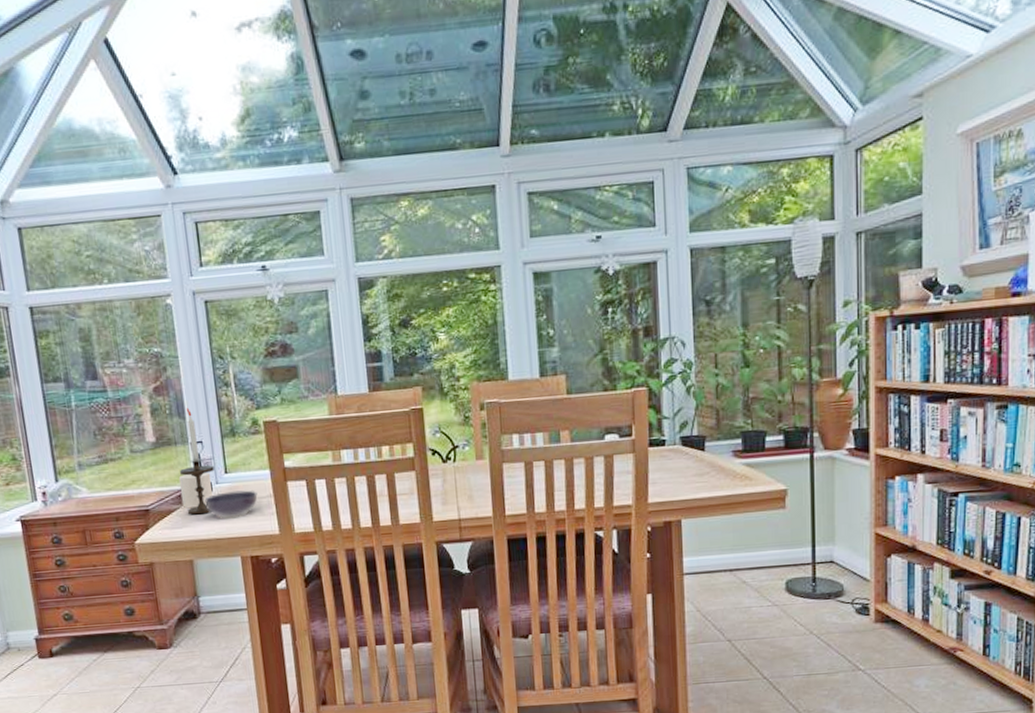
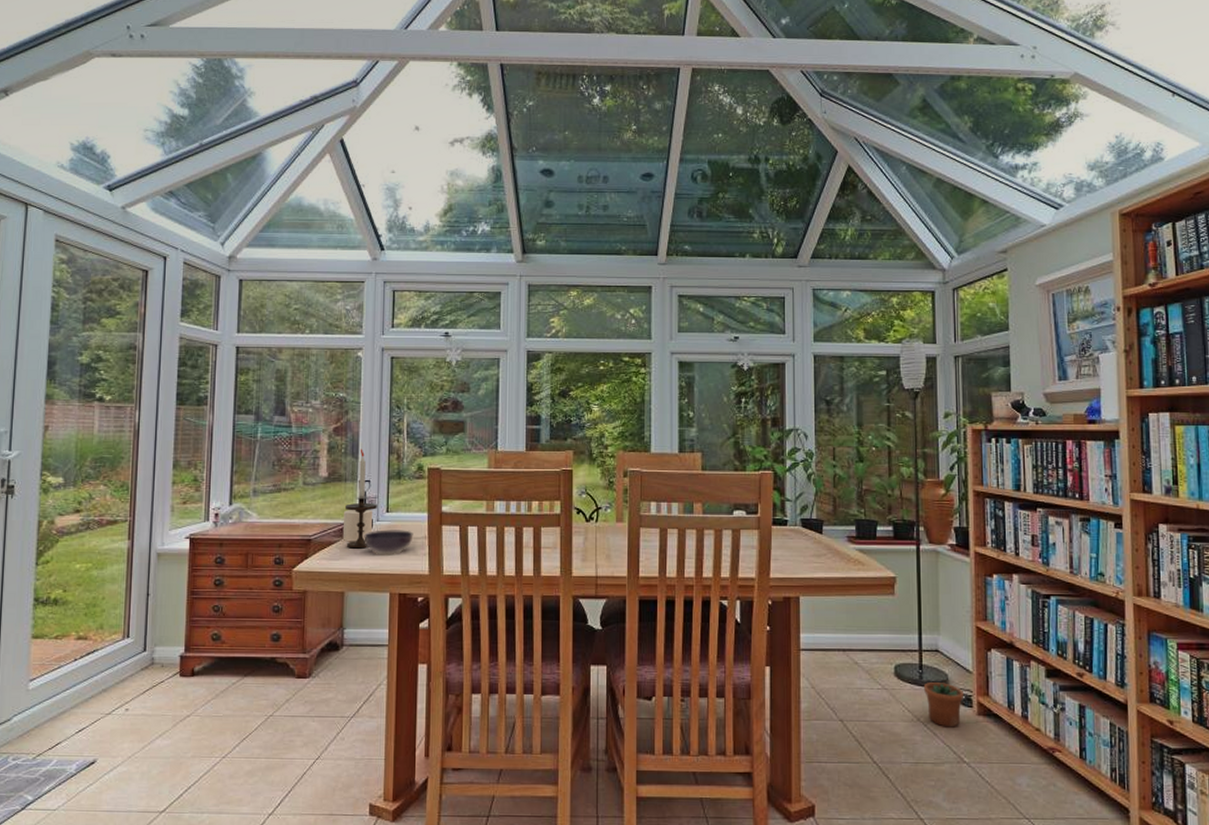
planter: none [816,593,861,638] -> present [923,682,965,727]

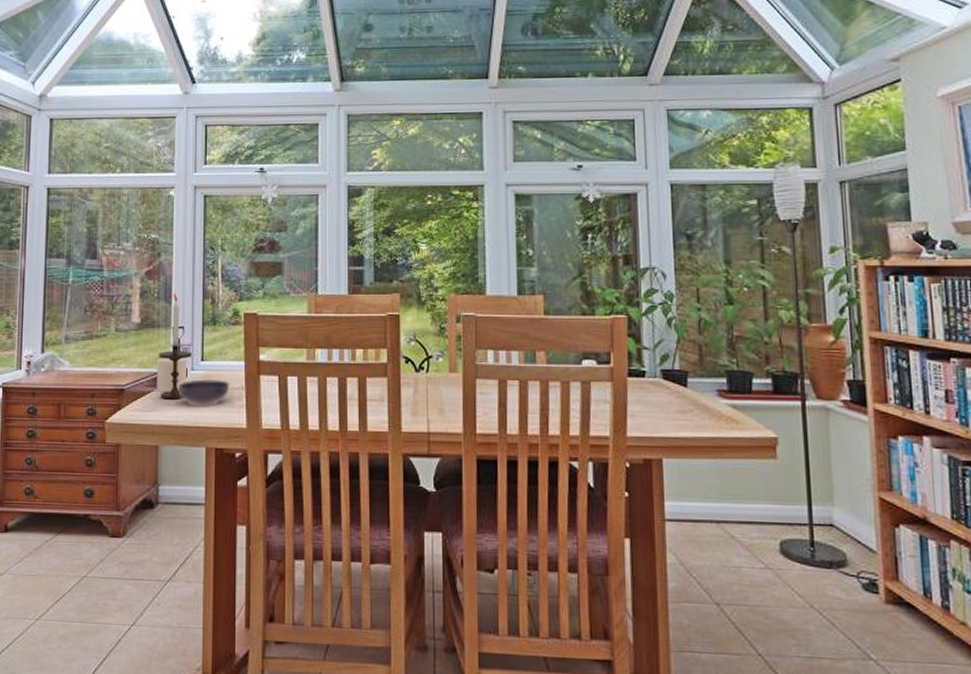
planter: present [923,682,965,727] -> none [816,562,868,617]

